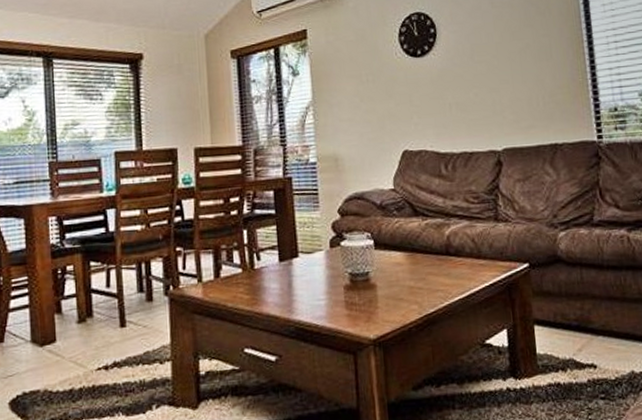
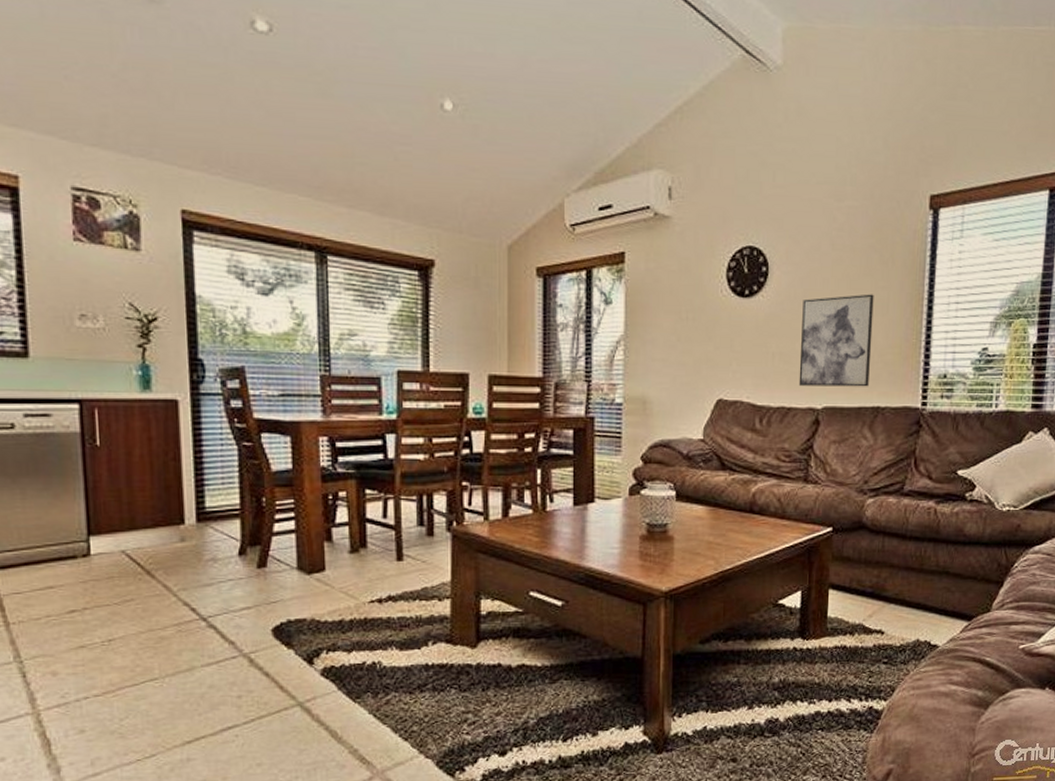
wall art: none [471,42,544,131] -> present [798,294,874,387]

